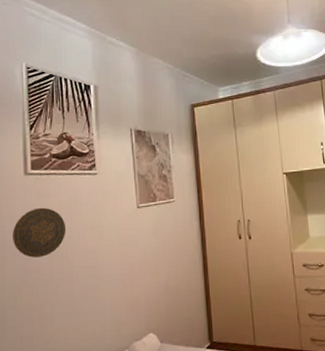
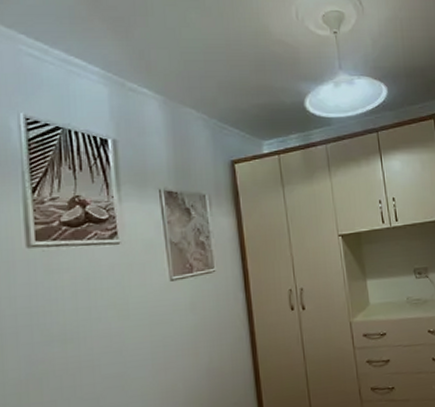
decorative plate: present [13,207,67,258] -> none [14,285,83,346]

